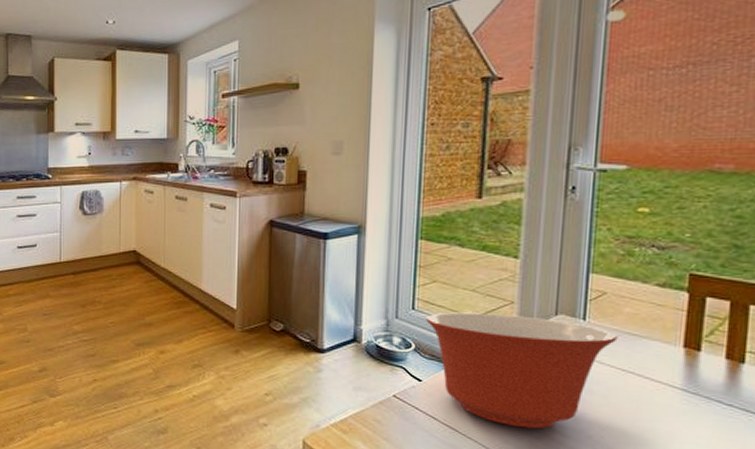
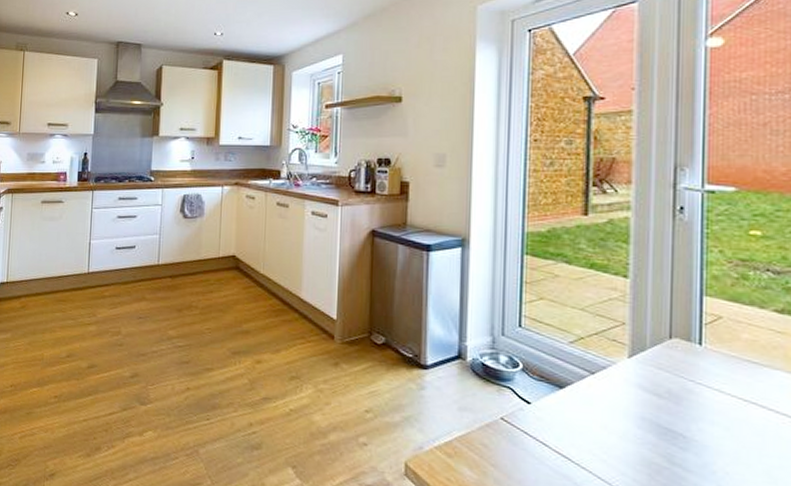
mixing bowl: present [426,312,618,429] -> none [534,331,737,461]

